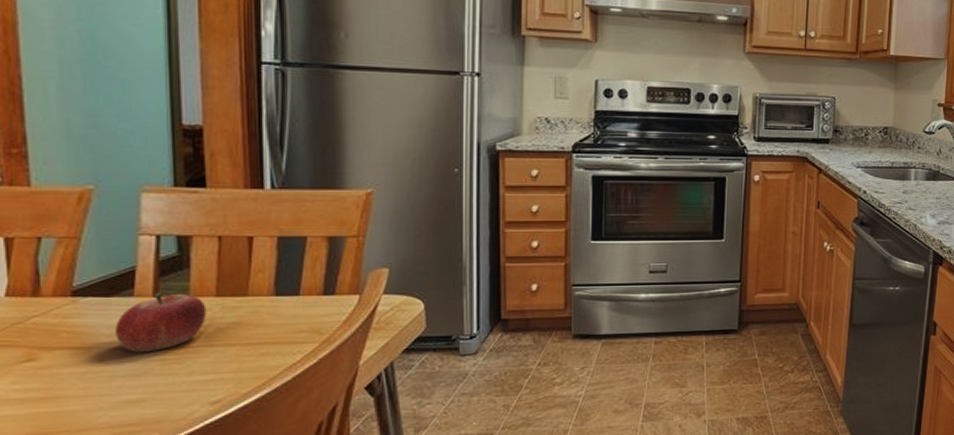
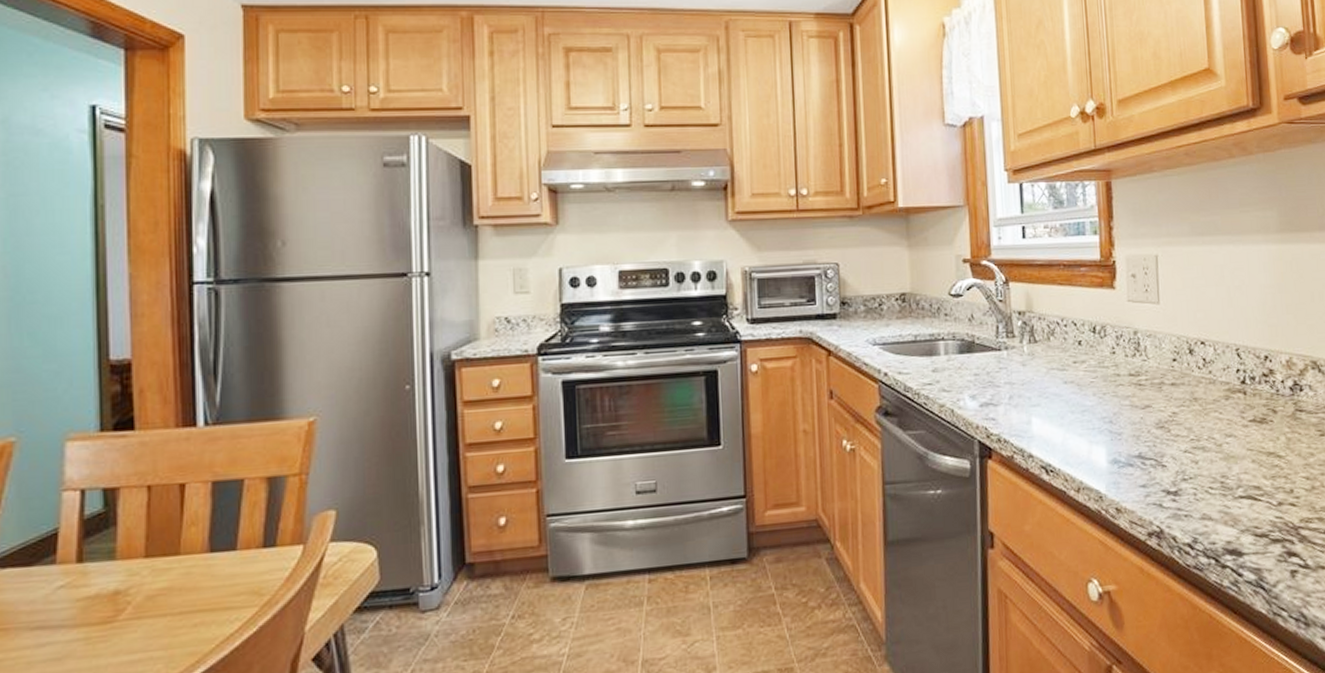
fruit: present [115,293,207,353] -> none [36,557,135,633]

